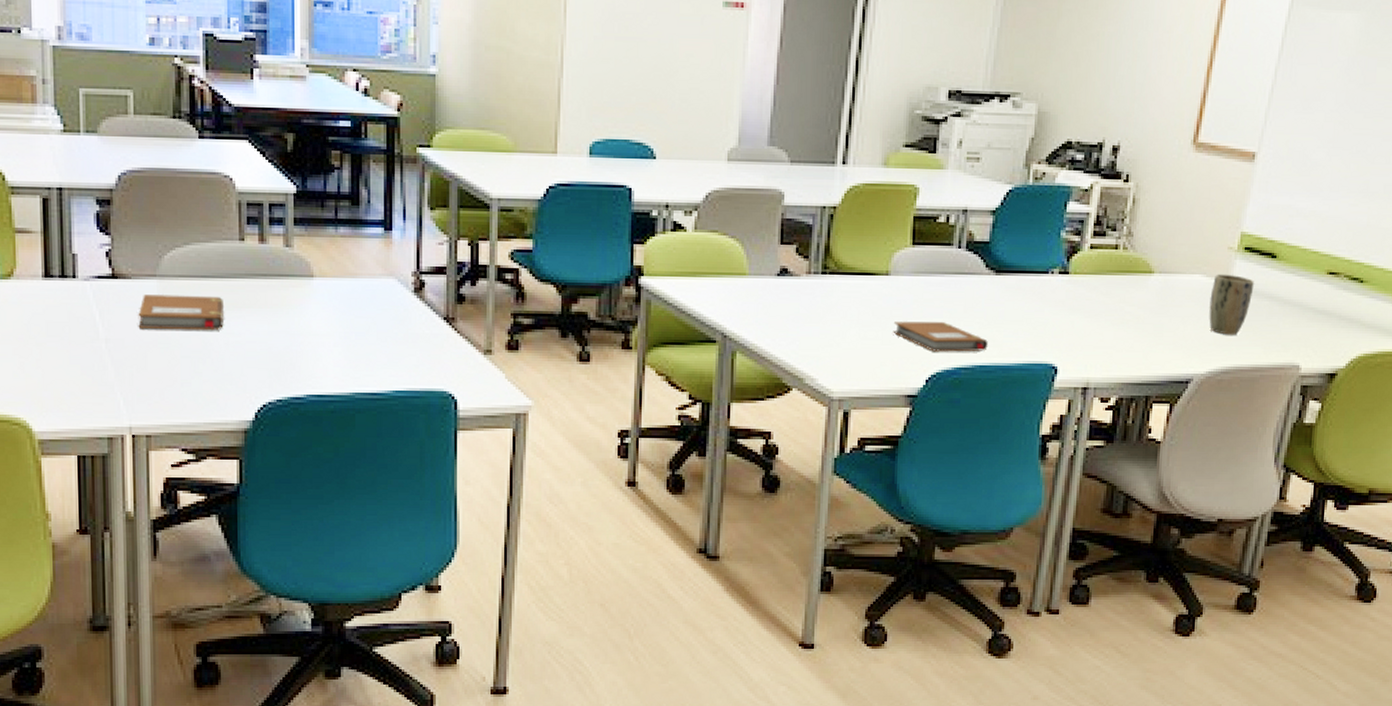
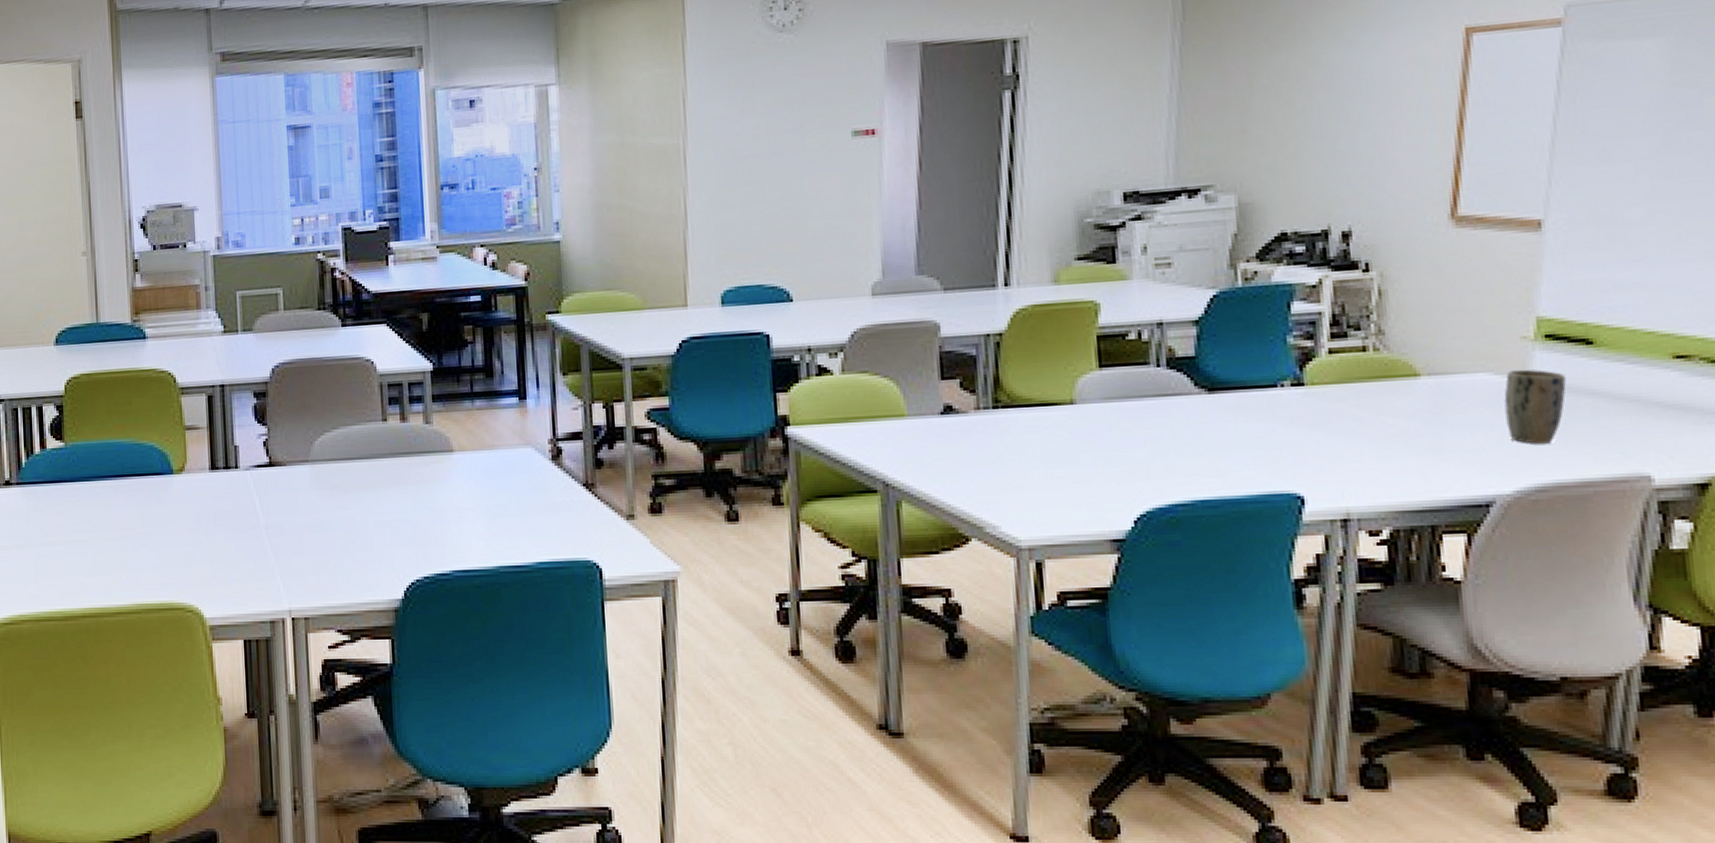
notebook: present [138,294,225,331] -> none [293,477,372,513]
notebook: present [893,321,988,352] -> none [1086,453,1209,488]

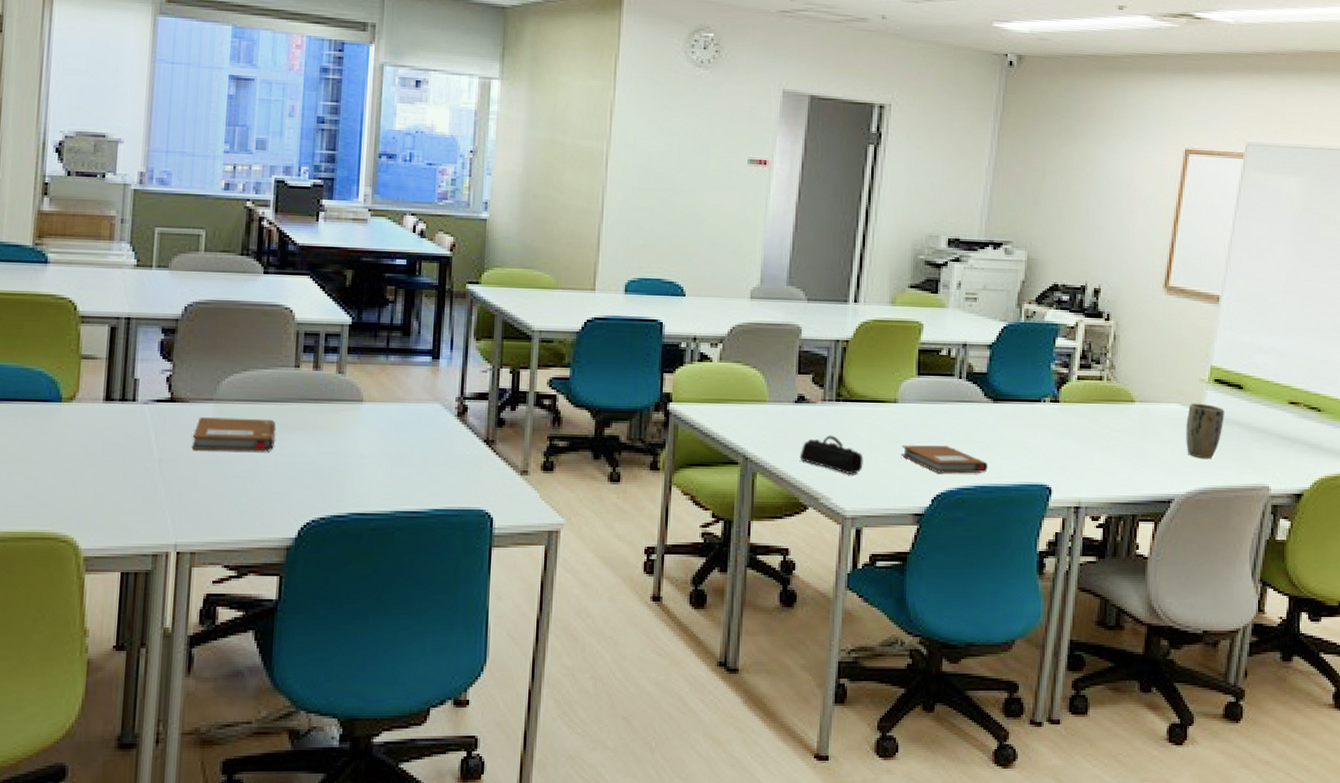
notebook: none [293,477,372,513] -> present [191,417,276,452]
pencil case: none [953,450,1037,496] -> present [799,435,863,474]
notebook: none [1086,453,1209,488] -> present [901,445,988,474]

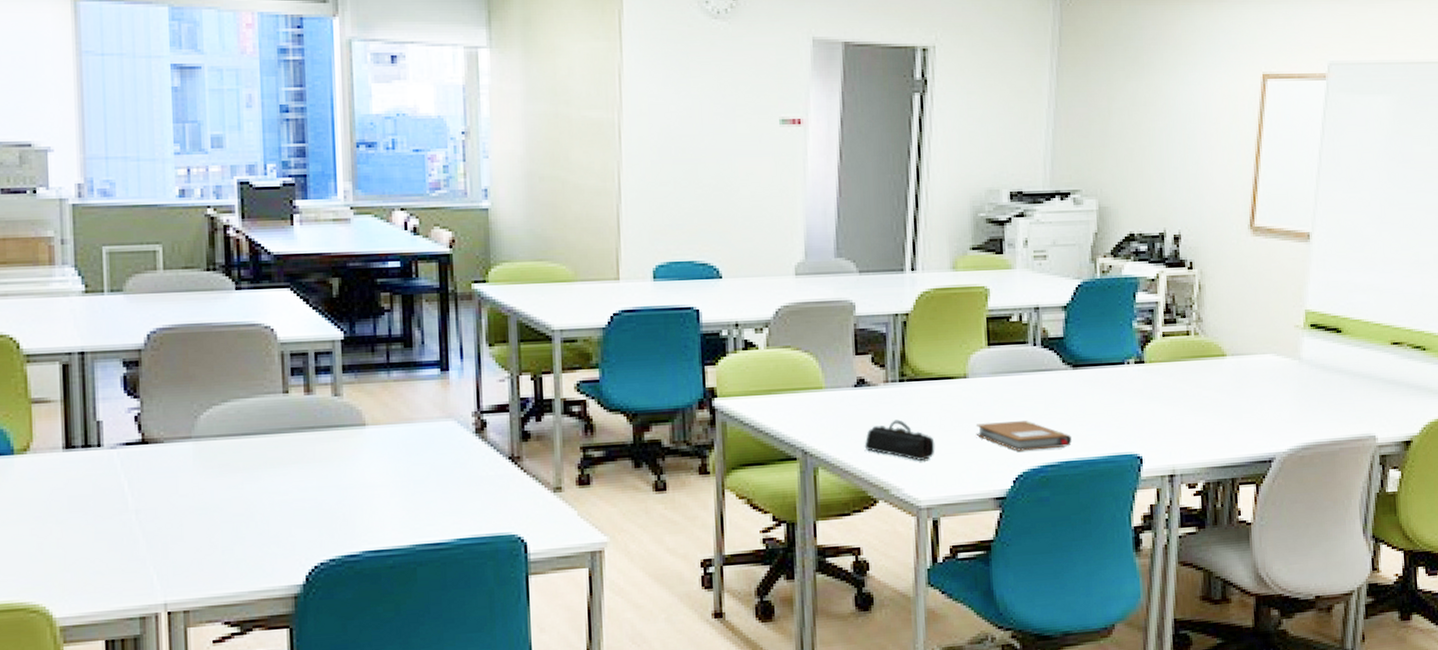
notebook: present [191,417,276,452] -> none [172,454,269,495]
plant pot: present [1186,403,1224,459] -> none [1283,351,1324,411]

